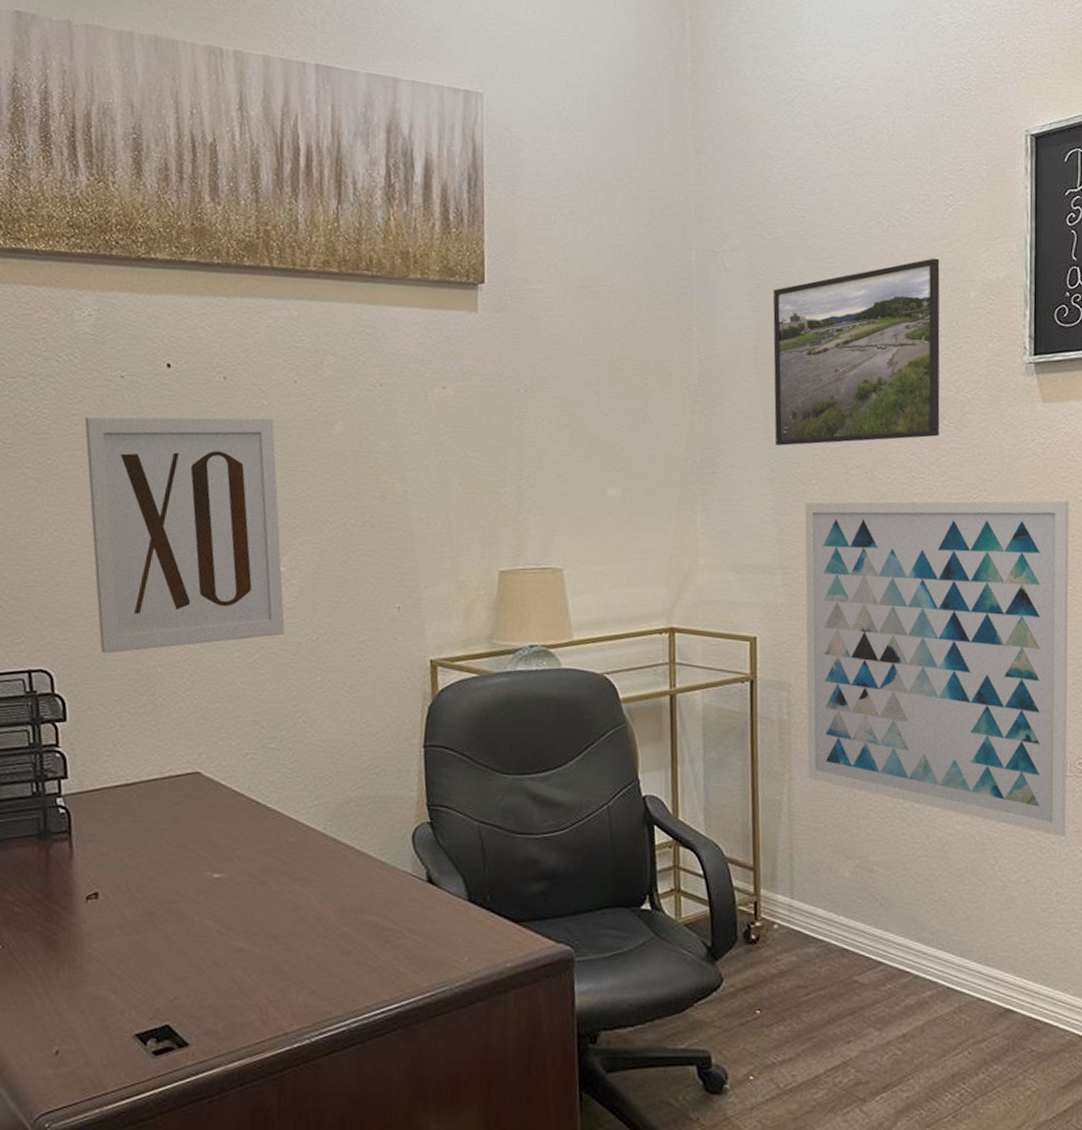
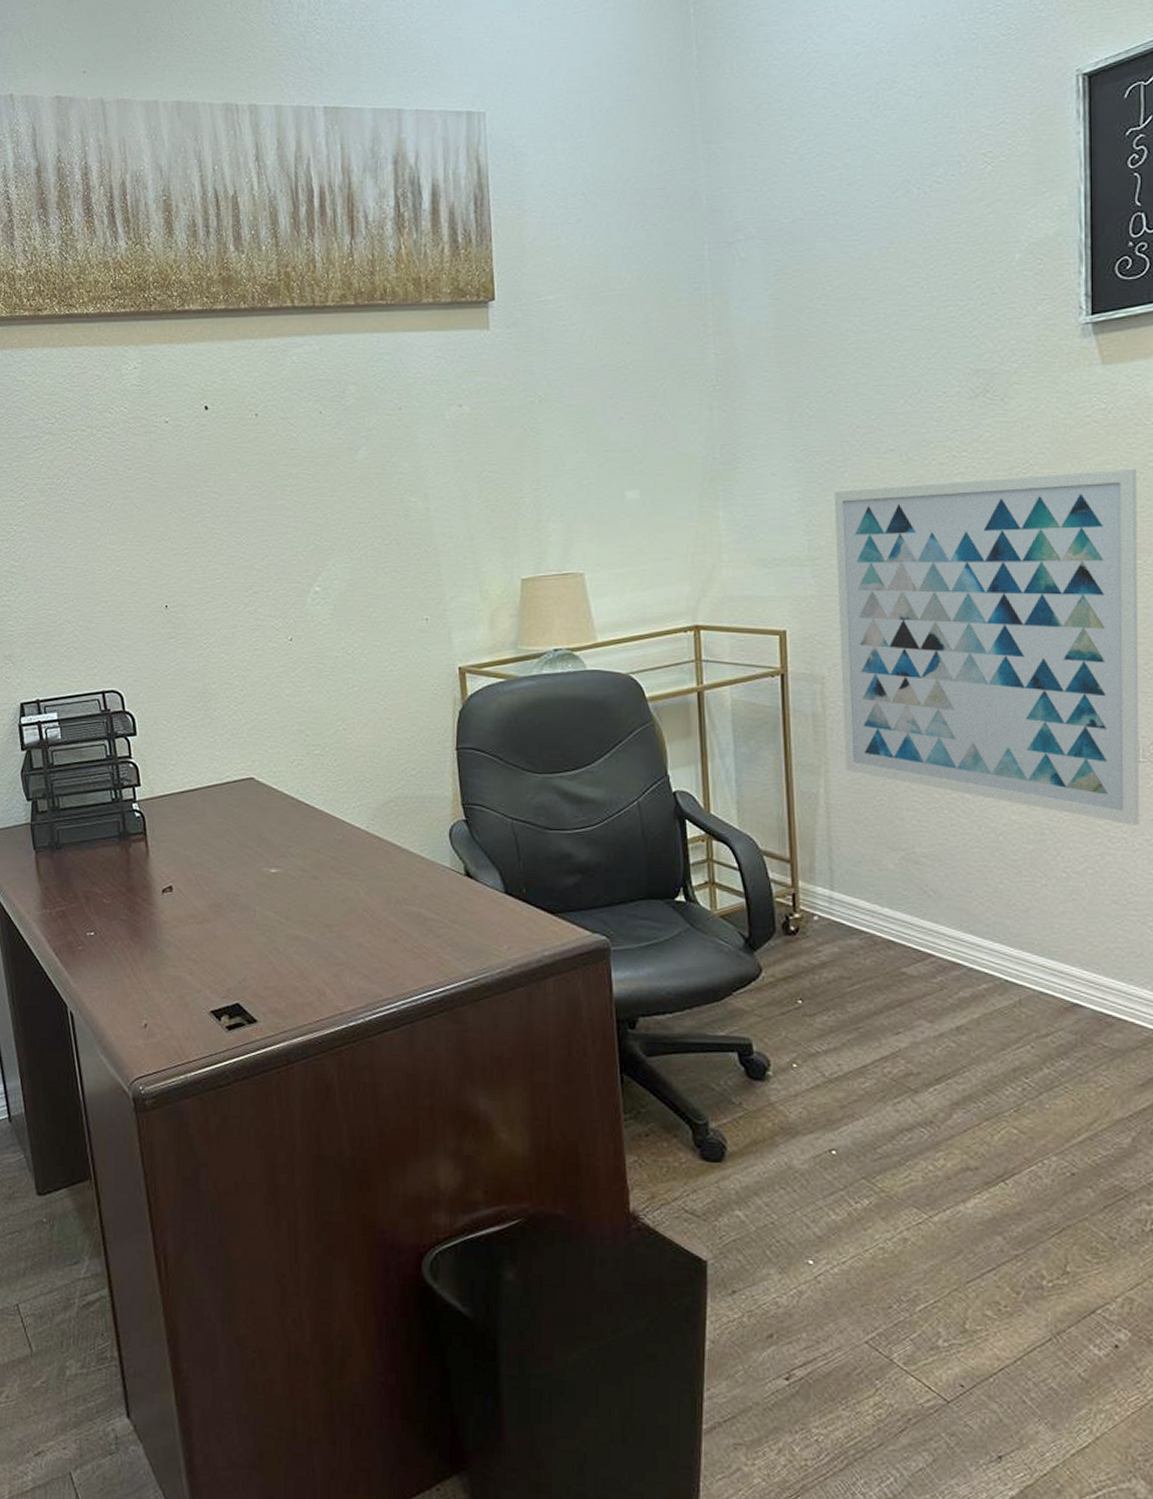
wall art: present [85,416,285,654] -> none [137,448,322,674]
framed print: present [773,258,940,446] -> none [792,222,982,435]

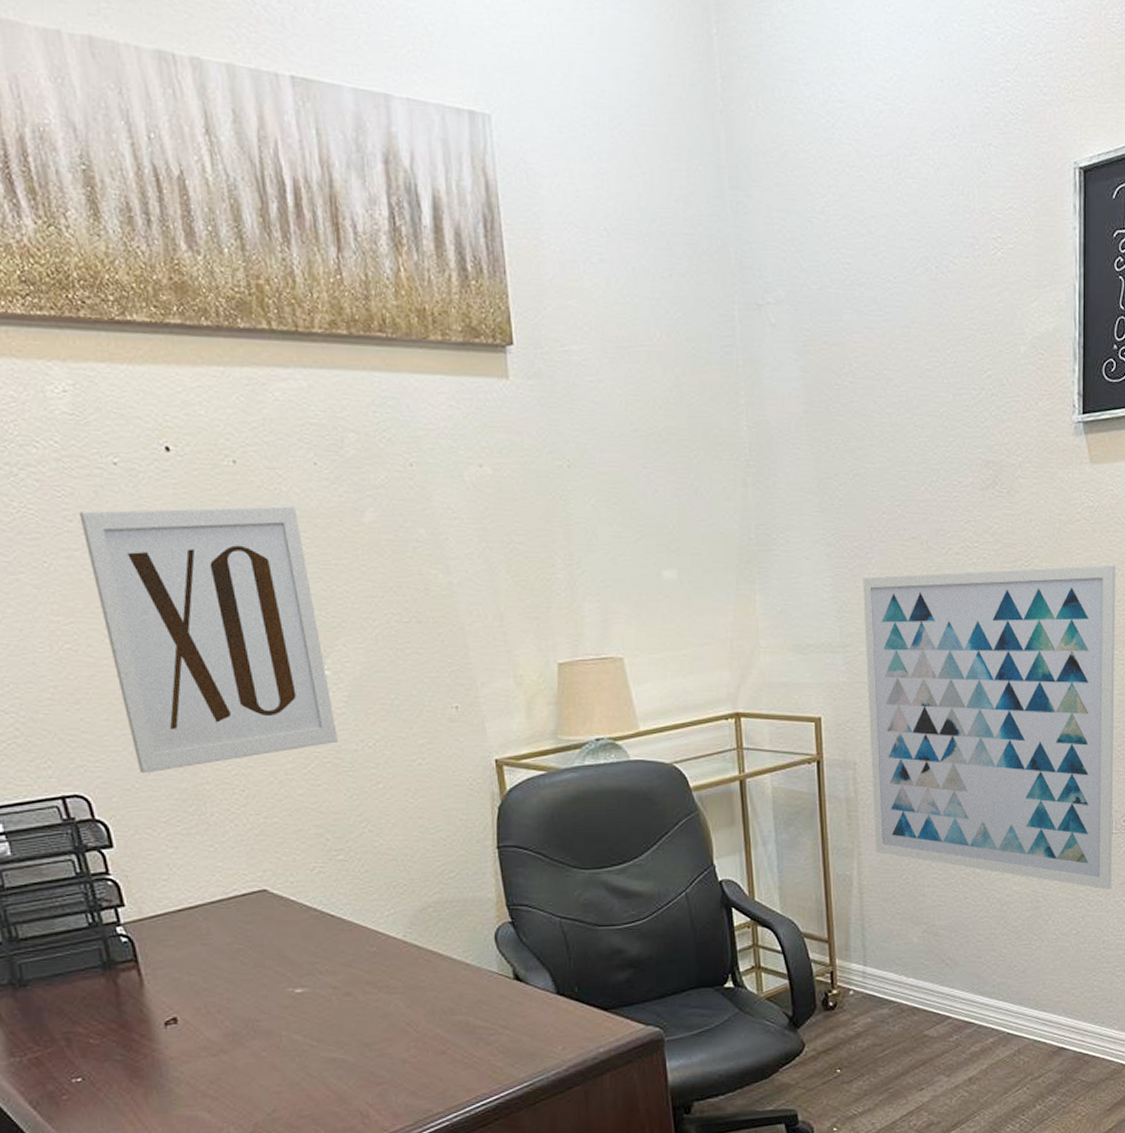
wall art: none [137,448,322,674] -> present [79,505,338,774]

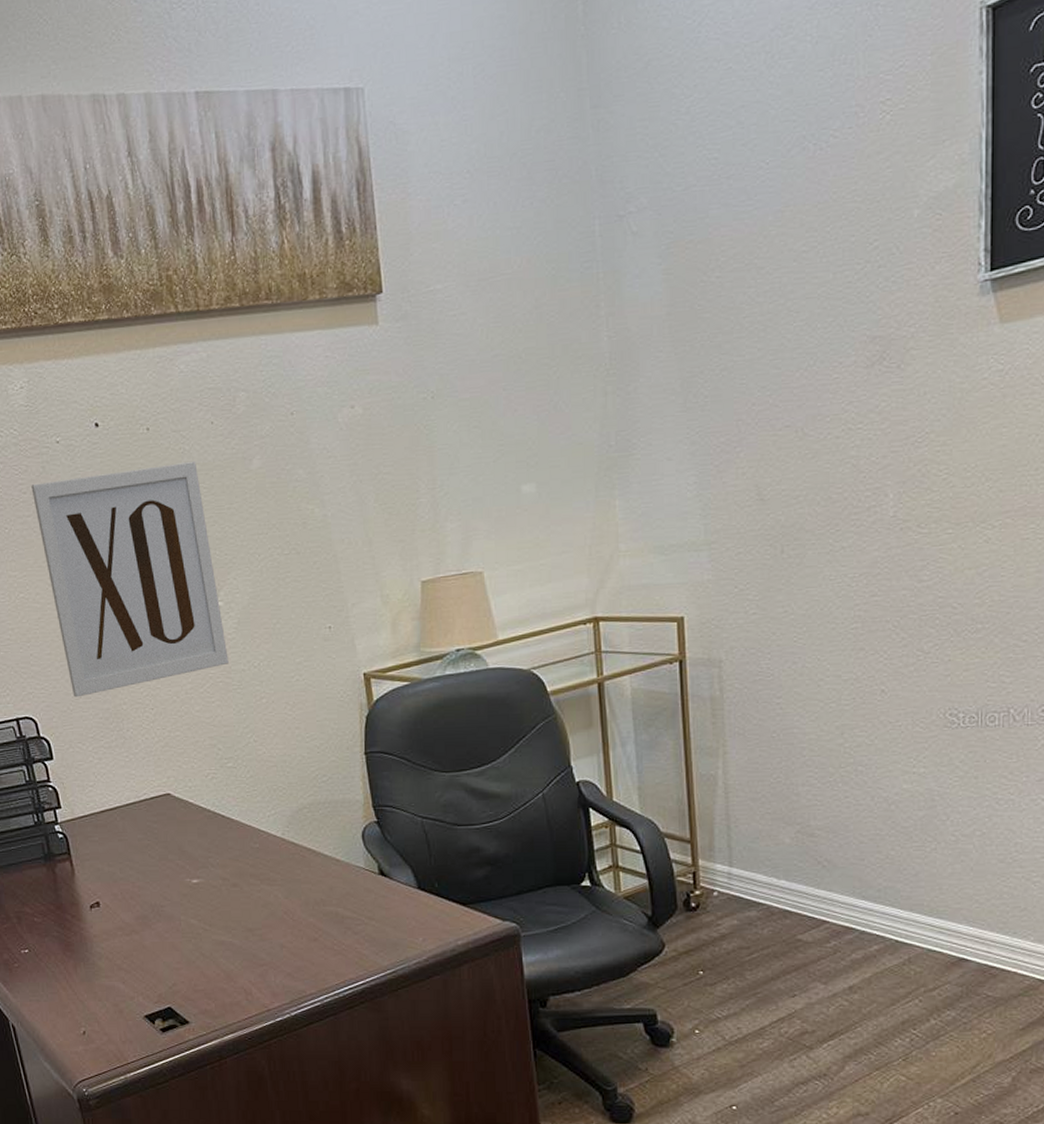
wall art: present [863,565,1116,889] -> none [730,430,1033,787]

